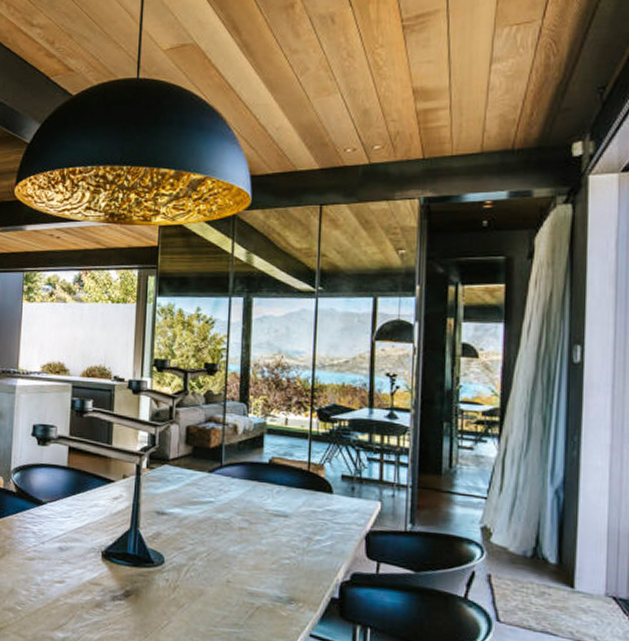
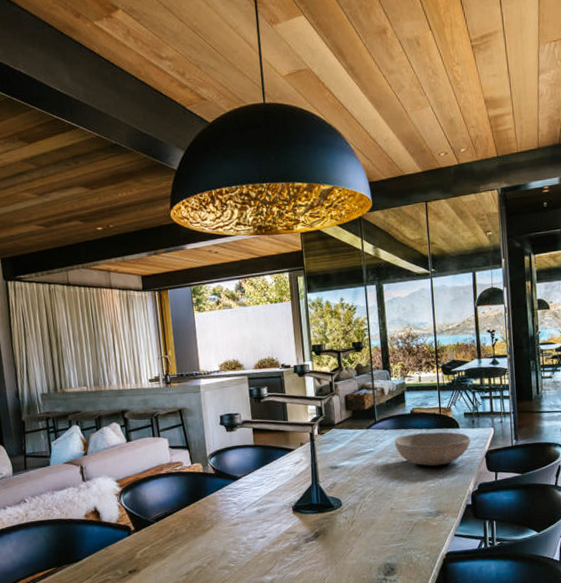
bowl: none [242,489,346,539] -> present [394,432,470,467]

